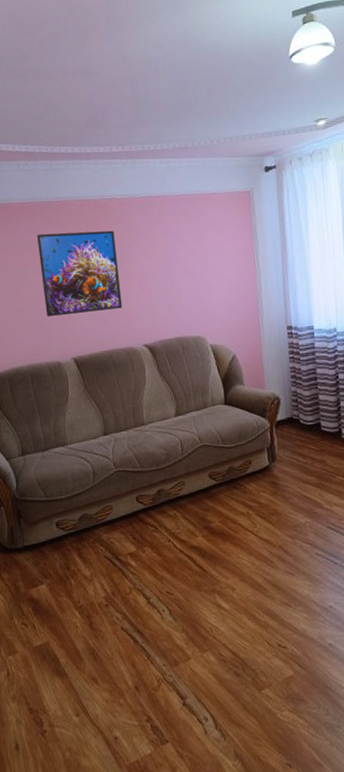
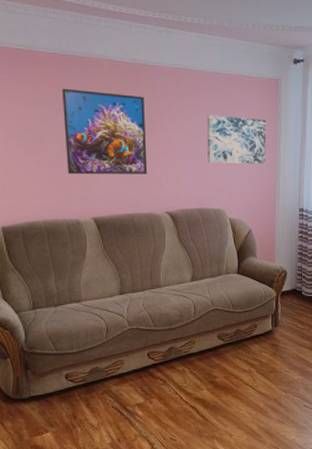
wall art: none [177,235,245,289] -> present [206,115,267,164]

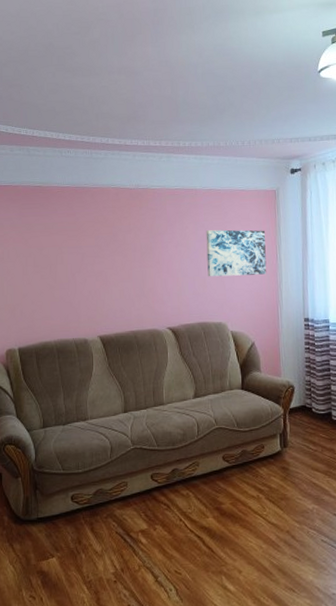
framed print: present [62,88,148,175] -> none [74,216,150,296]

